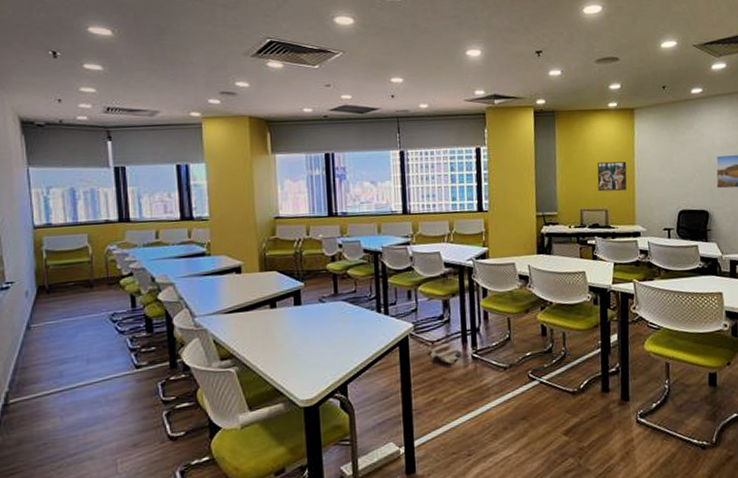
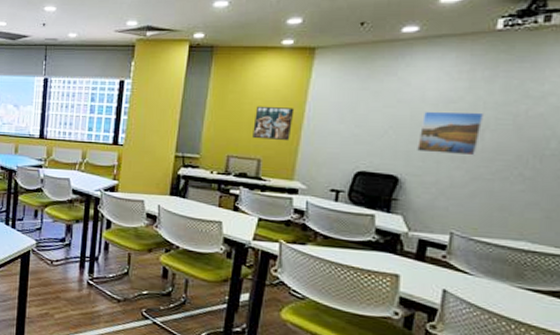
sneaker: present [426,339,462,364] -> none [44,261,78,285]

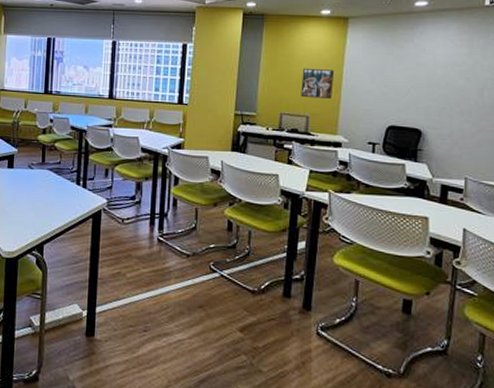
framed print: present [417,111,485,156] -> none [434,73,482,111]

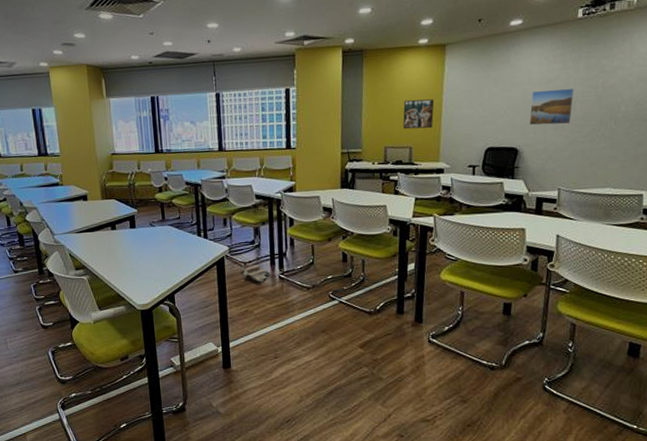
sneaker: none [116,219,148,243] -> present [239,261,270,282]
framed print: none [434,73,482,111] -> present [529,87,575,126]

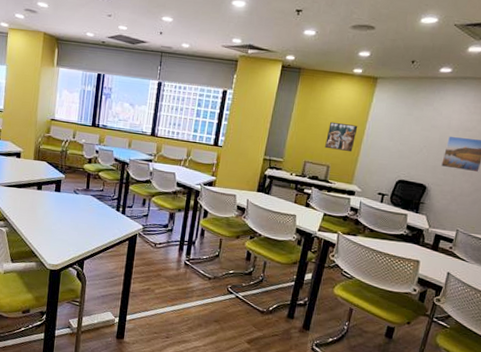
sneaker: present [239,261,270,282] -> none [148,244,177,265]

